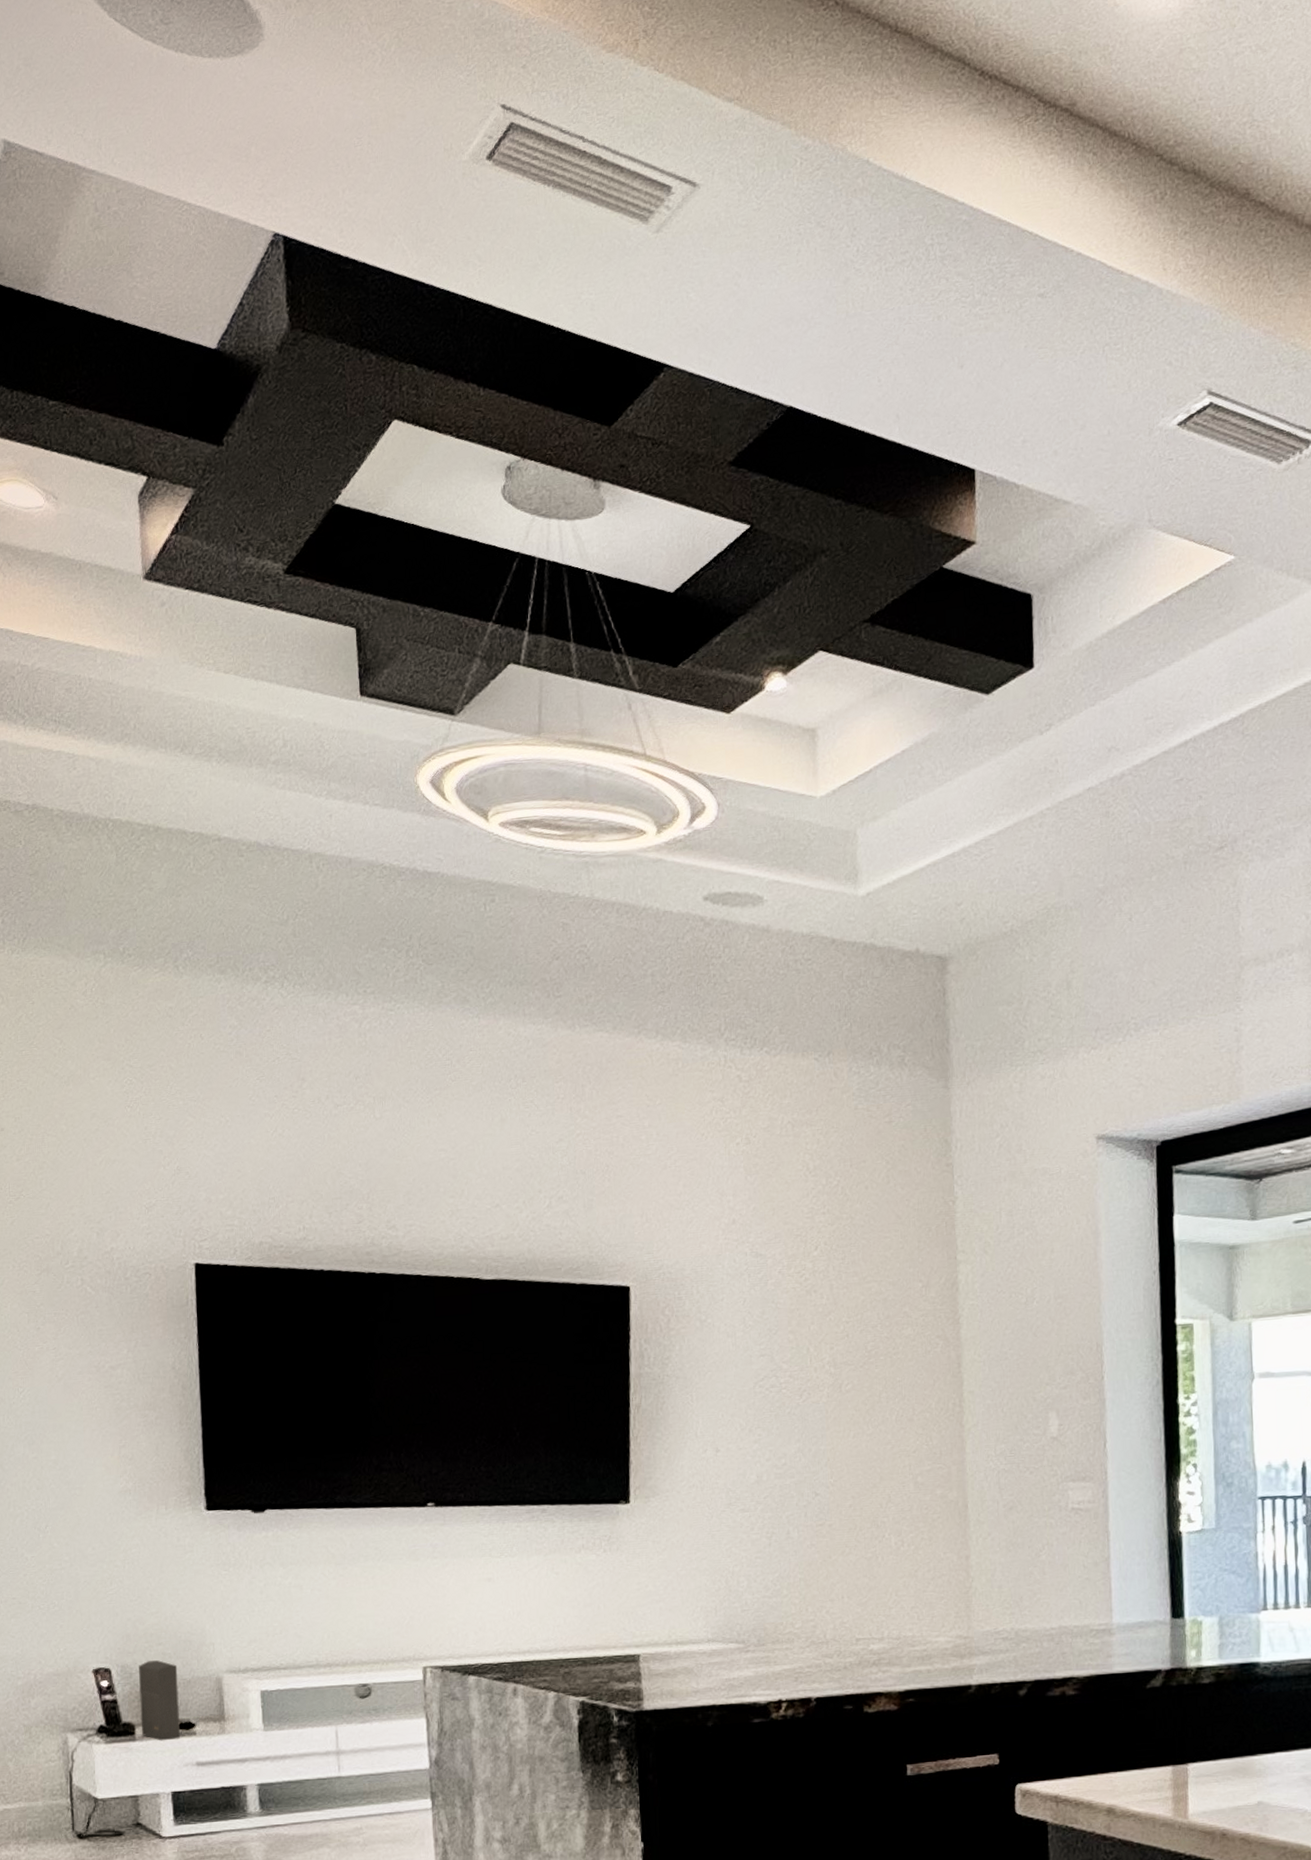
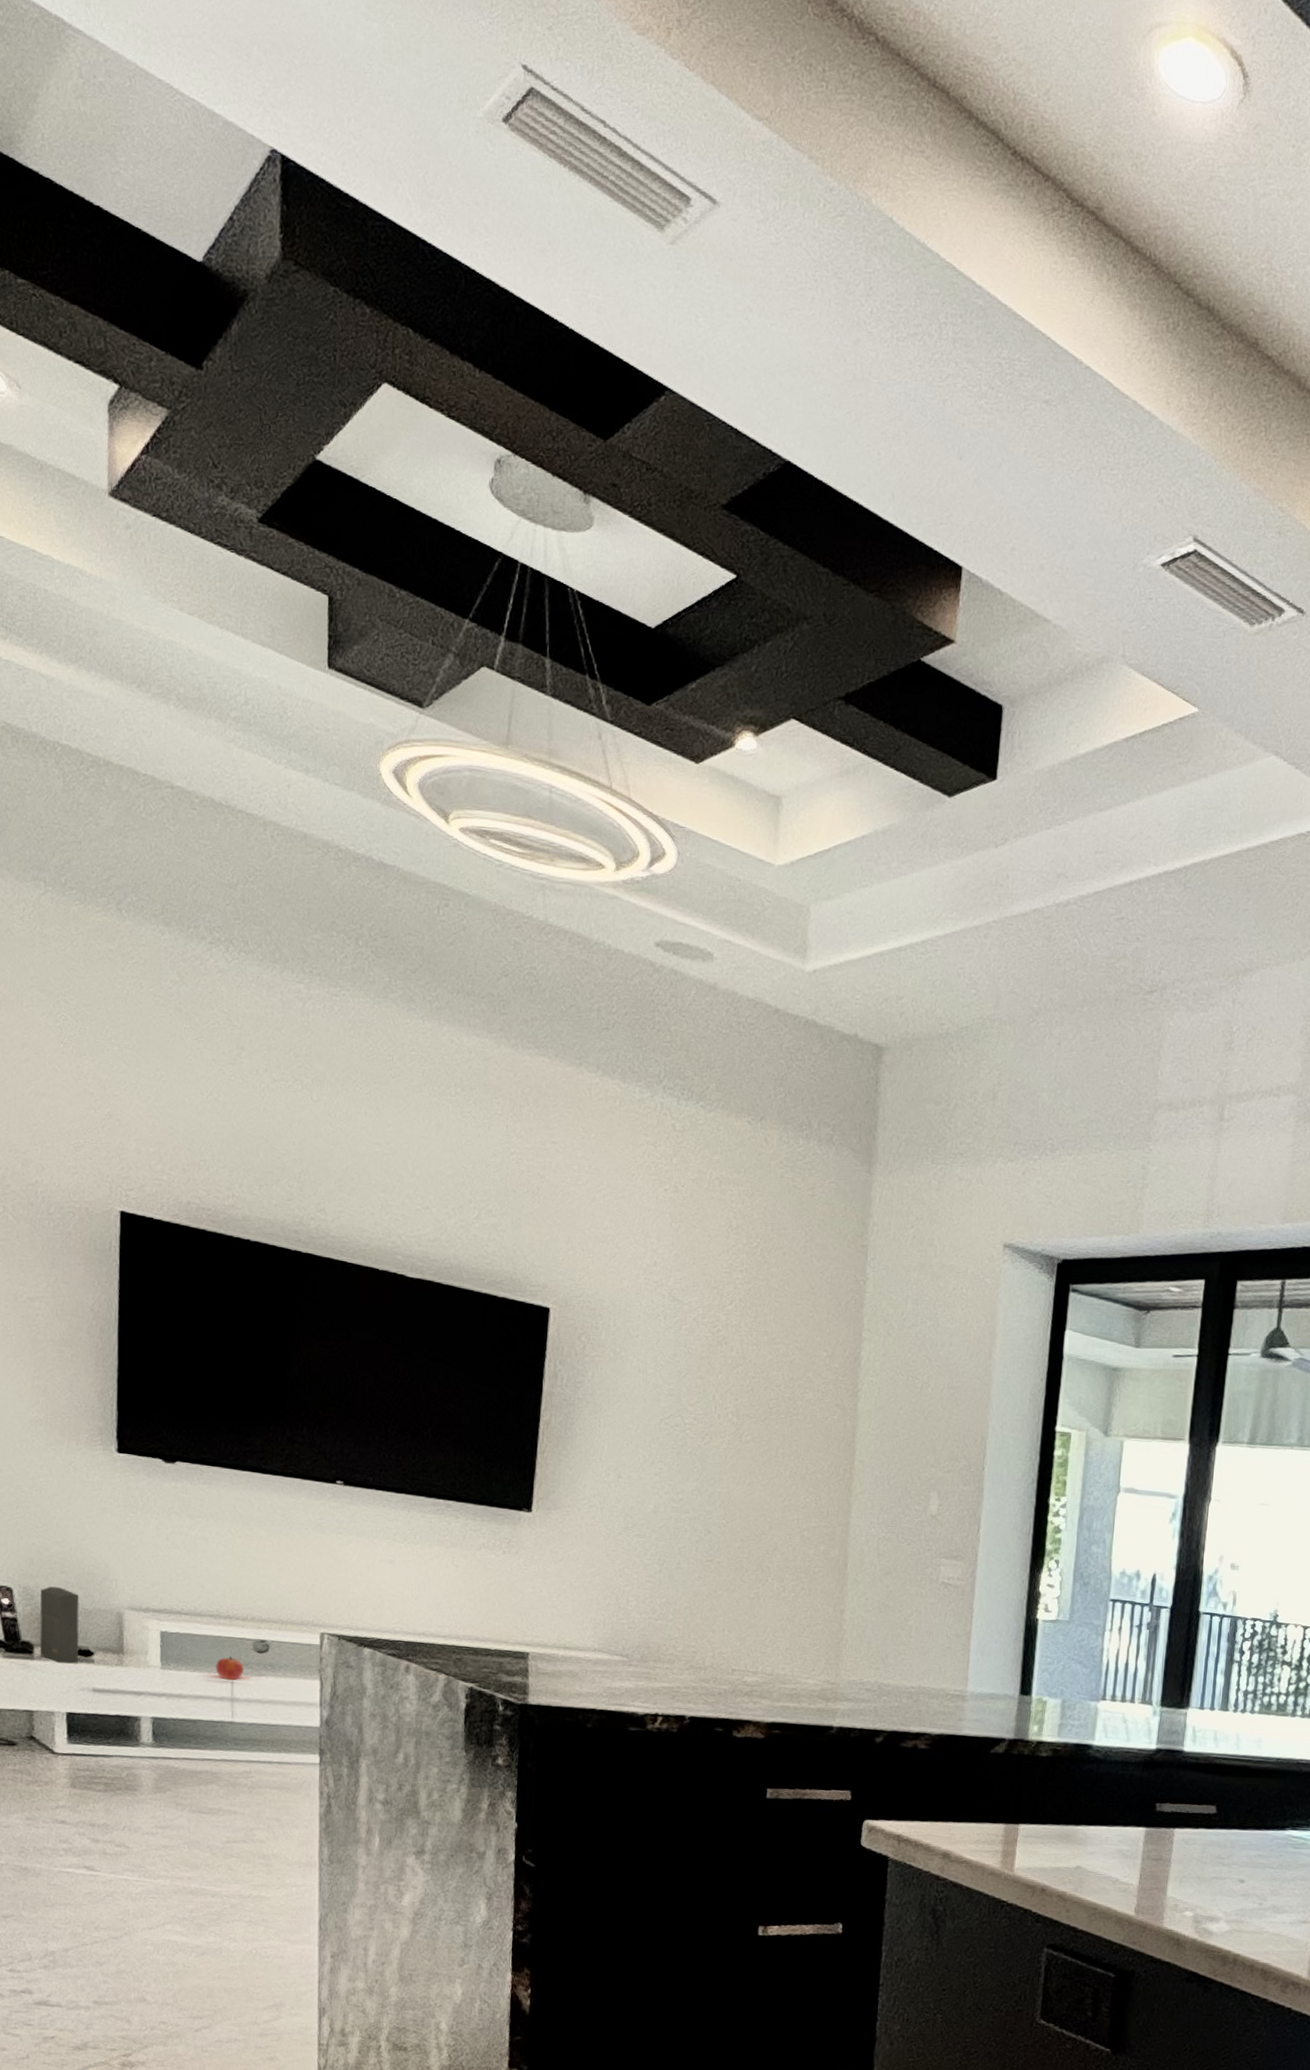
fruit: none [319,1706,347,1732] -> present [216,1656,244,1681]

